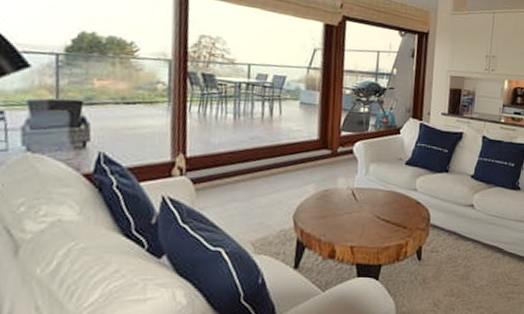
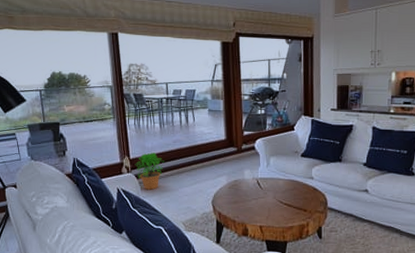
potted plant: none [192,150,232,199] -> present [135,152,163,190]

